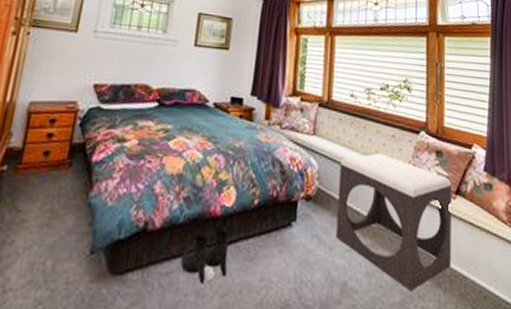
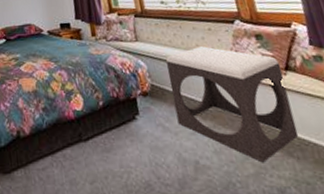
boots: present [181,229,229,284] -> none [51,129,91,175]

